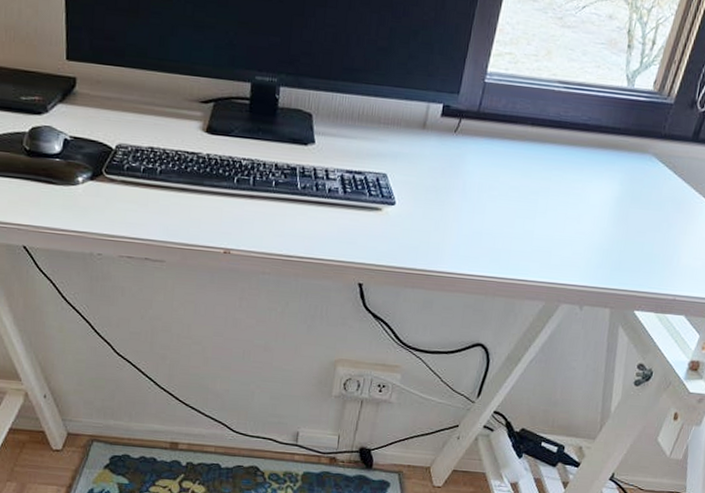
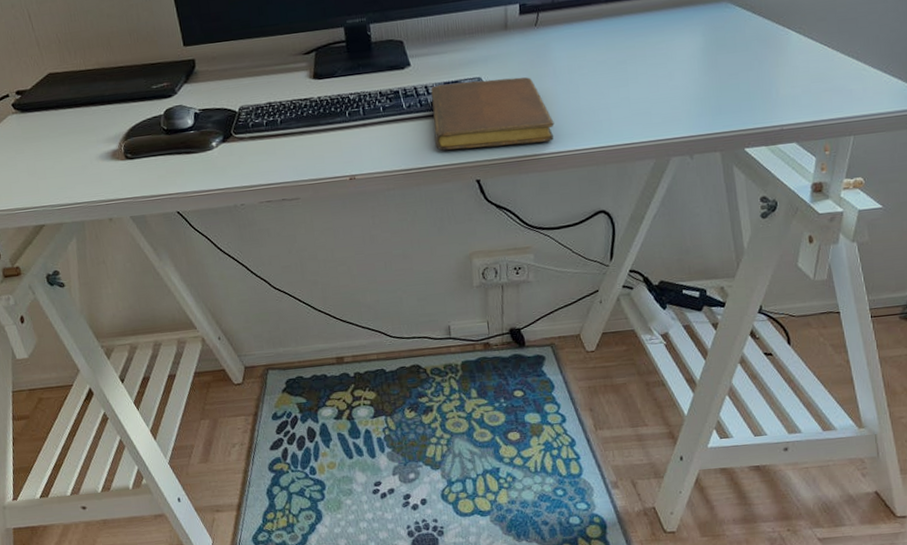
notebook: none [323,171,452,259] -> present [431,77,554,151]

